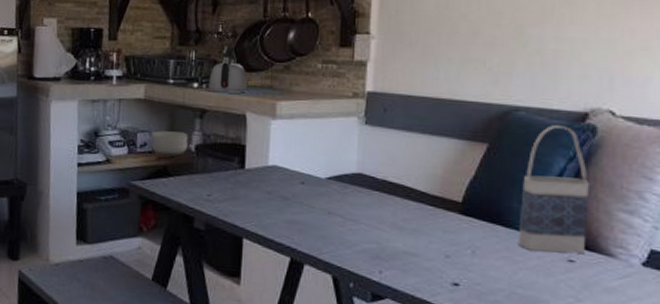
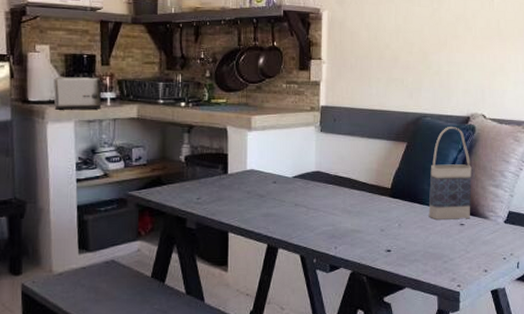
toaster: none [58,52,111,88] -> present [53,77,105,110]
bowl: present [150,131,189,157] -> none [145,145,179,167]
kettle: present [208,46,248,95] -> none [194,70,228,111]

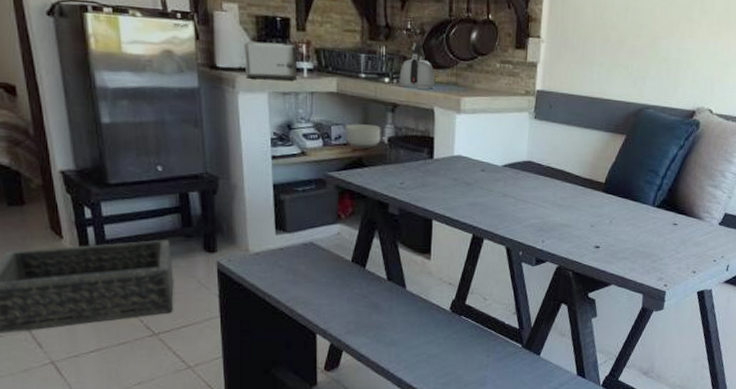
bowl: none [145,145,179,167] -> present [345,124,381,149]
kettle: none [194,70,228,111] -> present [399,43,436,90]
bag: present [428,127,472,220] -> none [641,120,691,219]

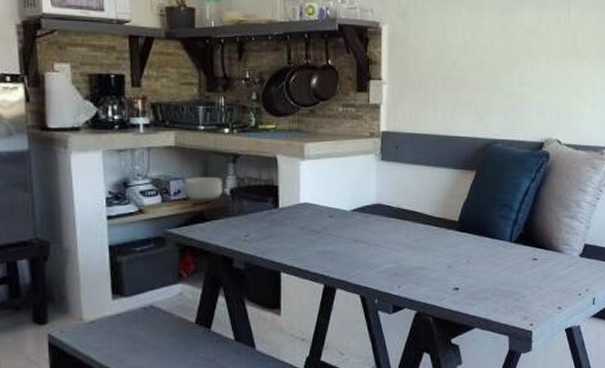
toaster: present [244,41,301,81] -> none [77,100,136,138]
kettle: present [399,43,436,90] -> none [239,91,277,138]

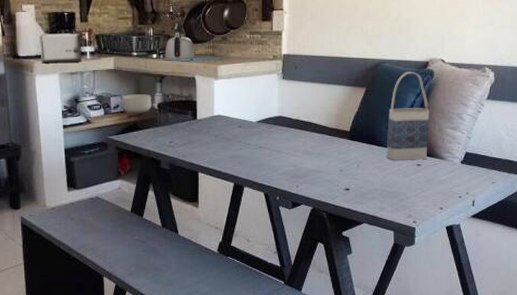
toaster: none [77,100,136,138] -> present [39,33,84,64]
kettle: none [239,91,277,138] -> present [165,23,196,62]
bag: none [499,153,545,254] -> present [386,72,429,160]

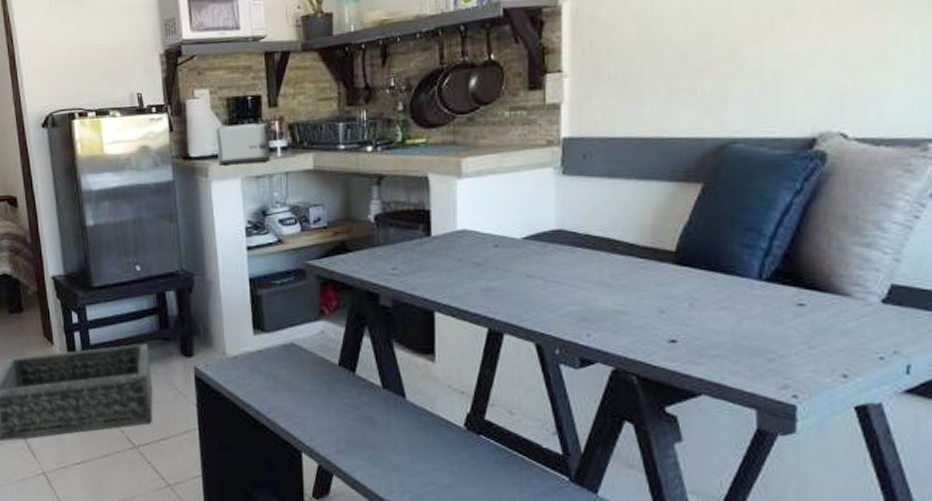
bowl: present [122,94,152,114] -> none [324,202,366,230]
kettle: present [165,23,196,62] -> none [383,101,429,155]
bag: present [386,72,429,160] -> none [740,155,820,297]

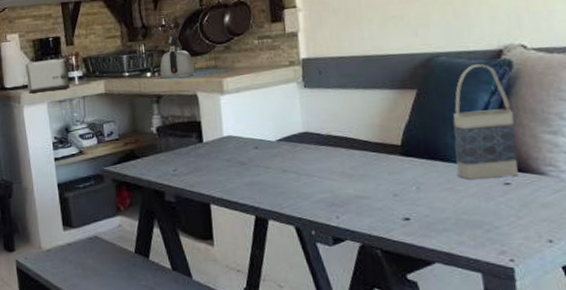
kettle: none [383,101,429,155] -> present [159,35,196,79]
bag: none [740,155,820,297] -> present [453,64,518,179]

